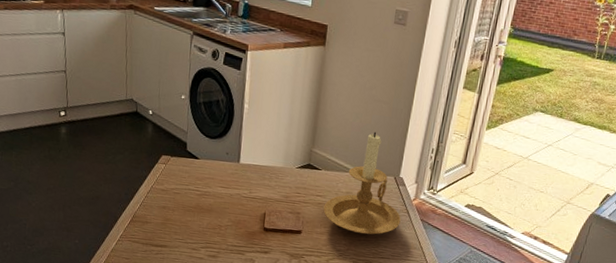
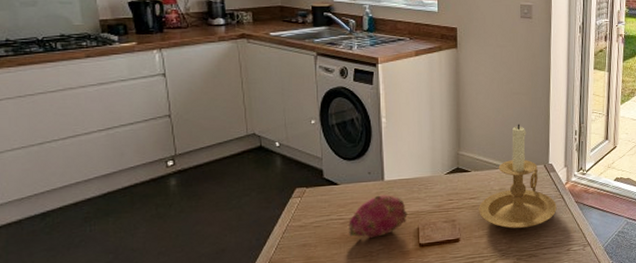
fruit: none [203,175,257,214] -> present [349,194,408,239]

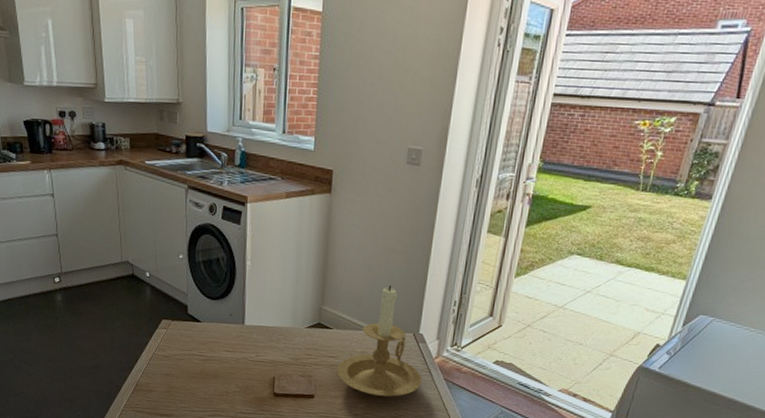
fruit: present [349,194,408,239] -> none [208,338,265,380]

